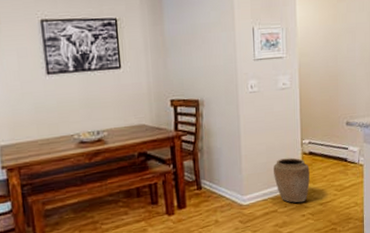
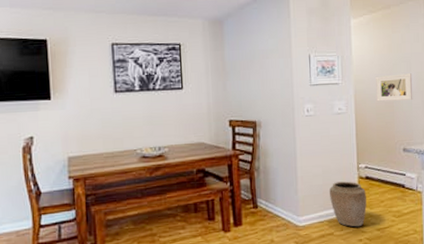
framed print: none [320,44,357,75] -> present [376,73,413,102]

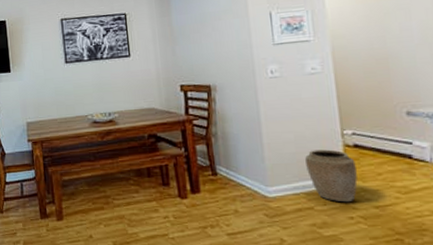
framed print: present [376,73,413,102] -> none [360,22,418,58]

